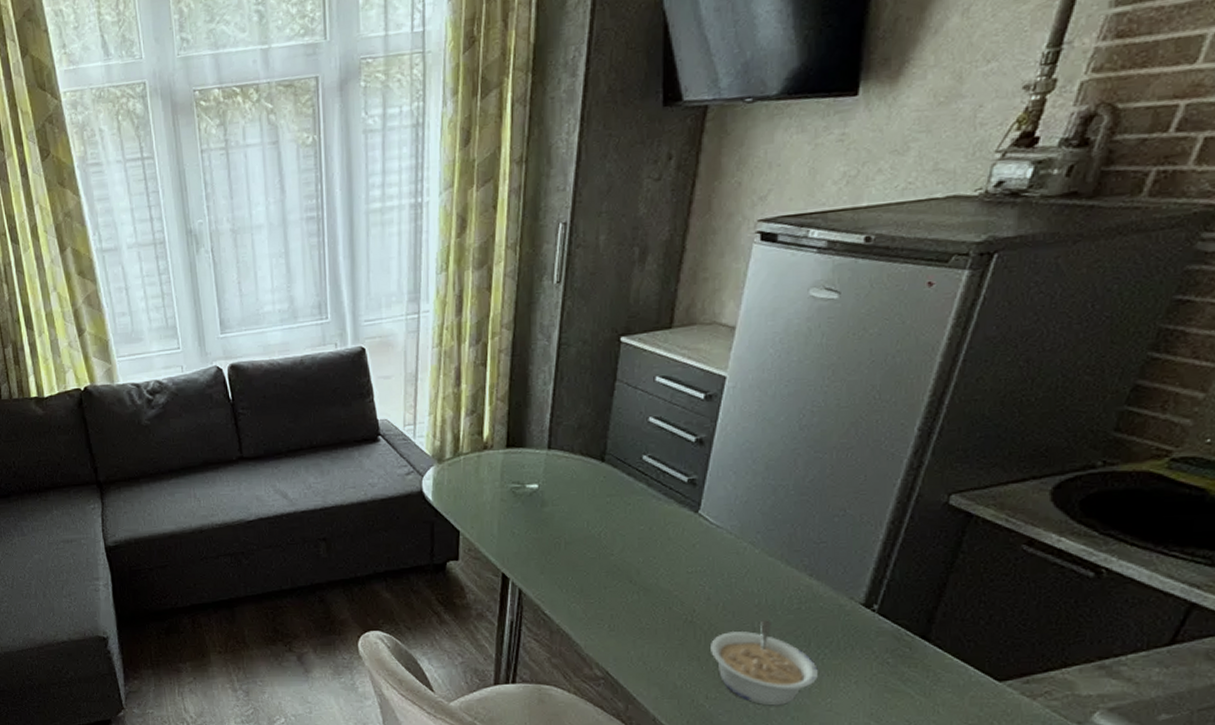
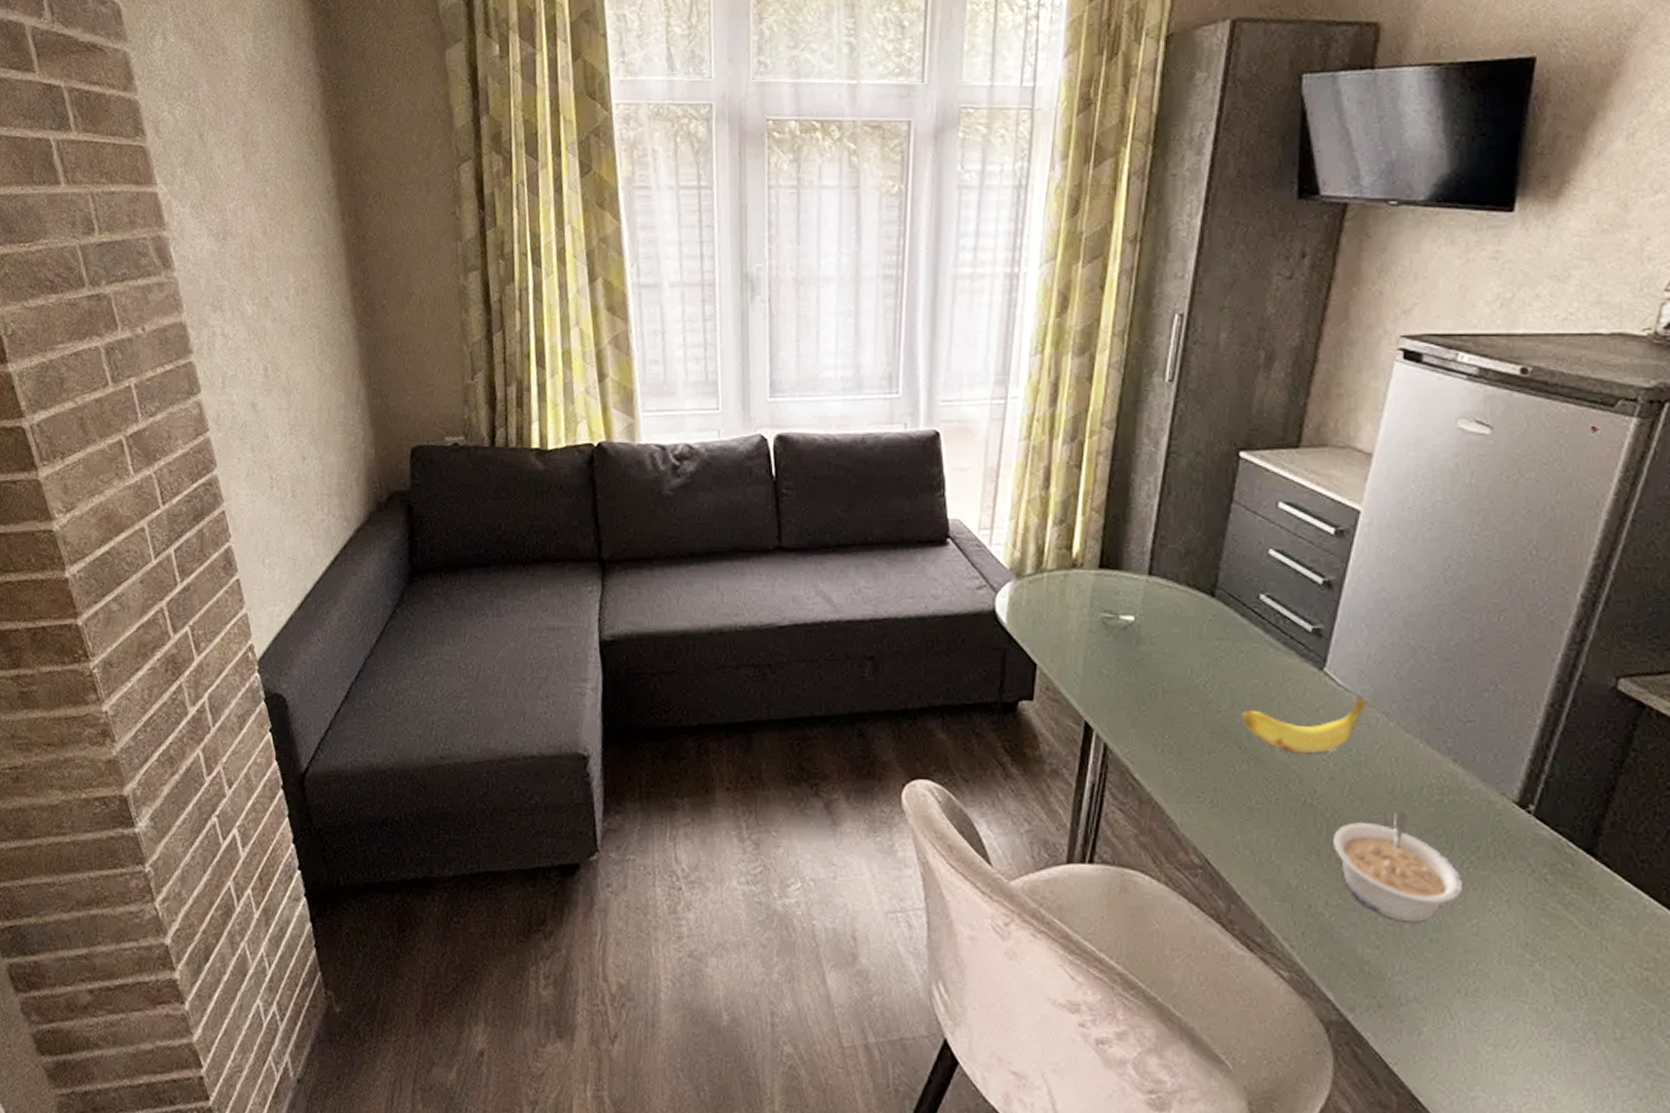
banana: none [632,530,735,582] -> present [1242,695,1366,754]

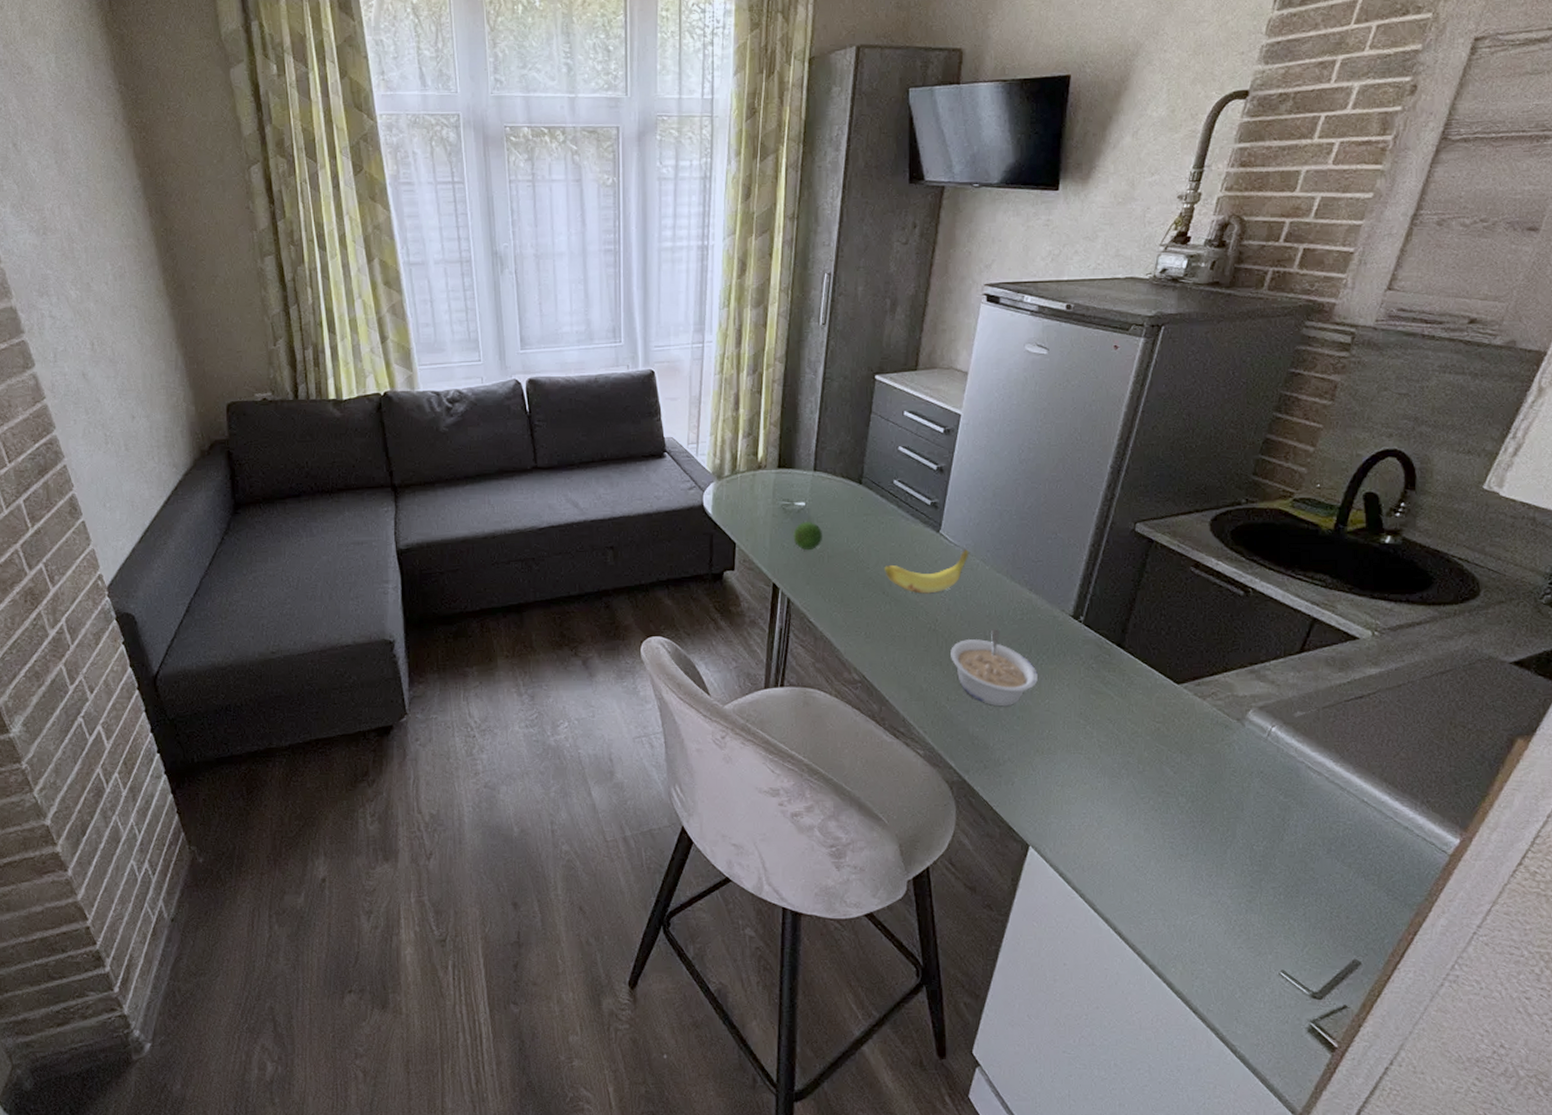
fruit: none [1116,641,1156,682] -> present [793,521,822,551]

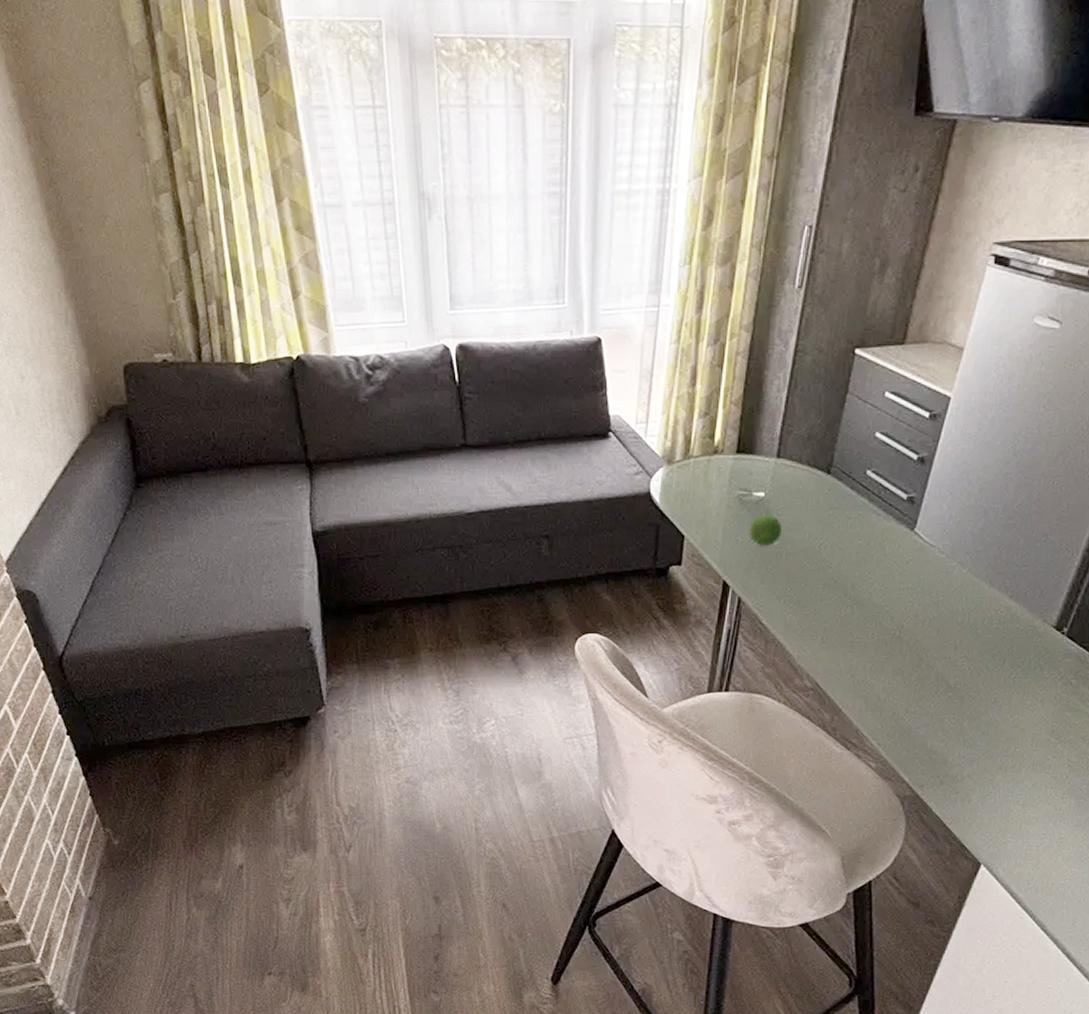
banana: present [885,548,969,594] -> none [848,549,946,598]
legume: present [951,629,1038,707] -> none [914,638,1009,721]

